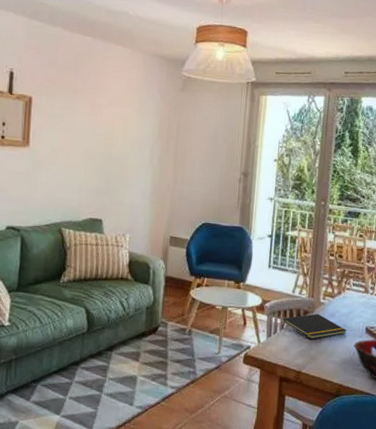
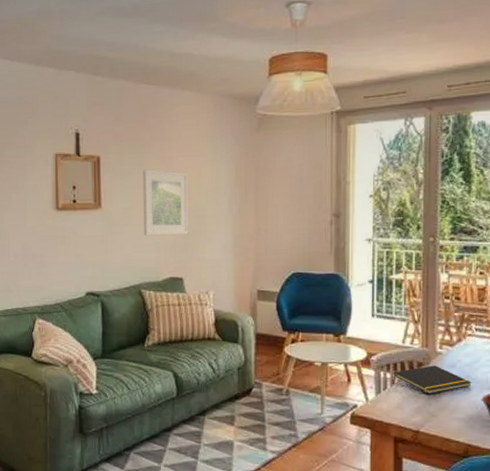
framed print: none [68,114,115,179] -> present [143,170,189,236]

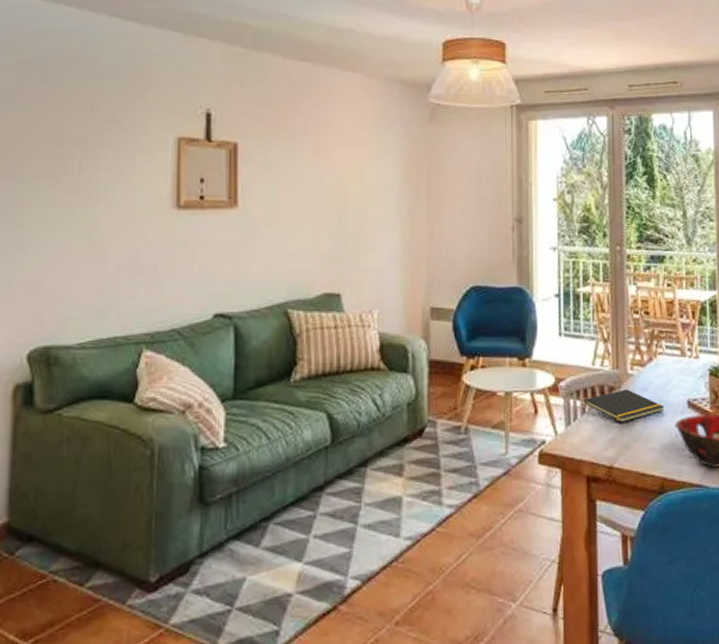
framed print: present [143,170,189,236] -> none [291,162,349,242]

